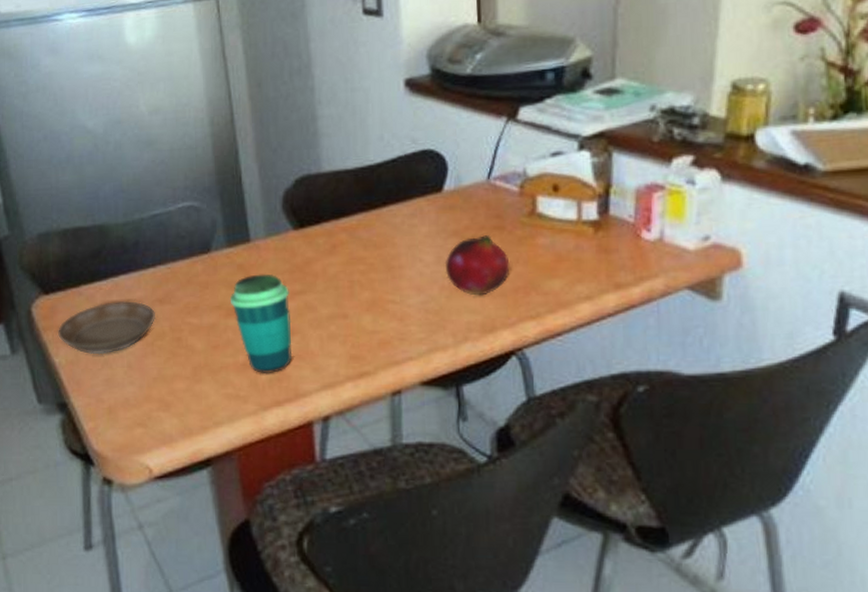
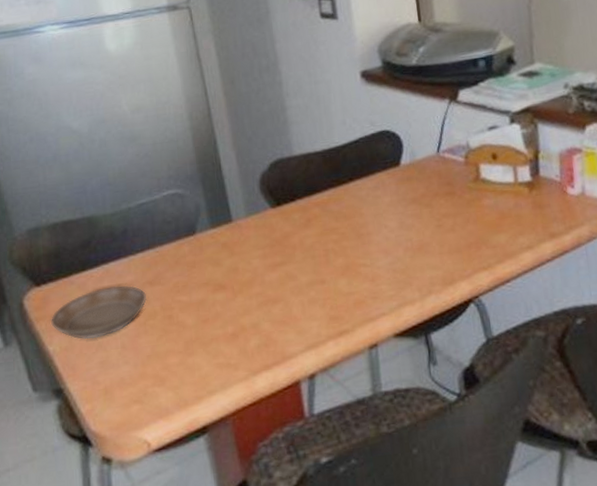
cup: present [229,274,293,374] -> none [216,249,278,342]
fruit: present [444,235,510,296] -> none [406,200,463,254]

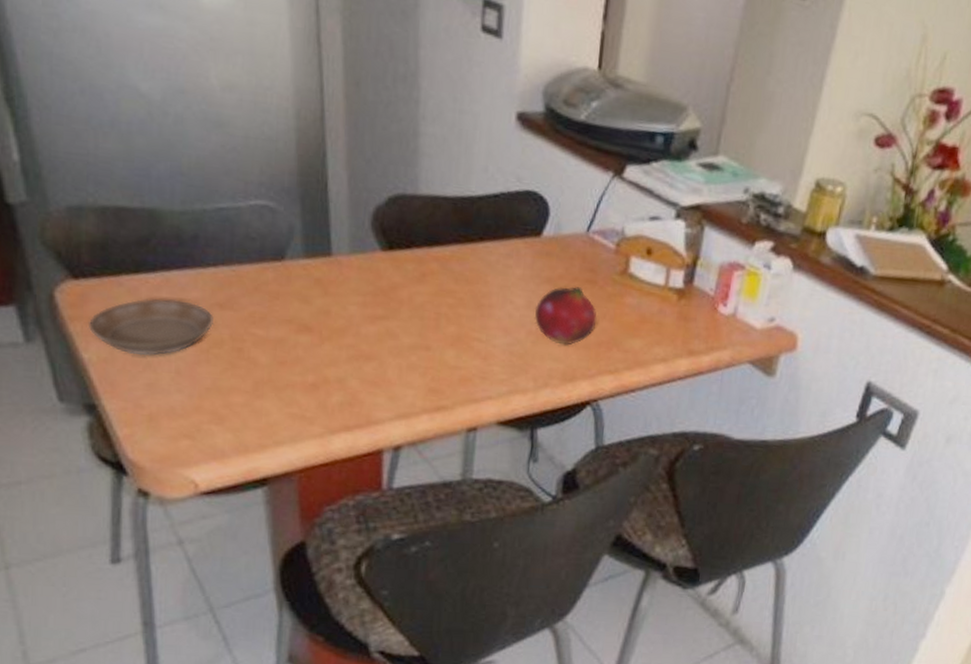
fruit: none [406,200,463,254] -> present [534,286,597,345]

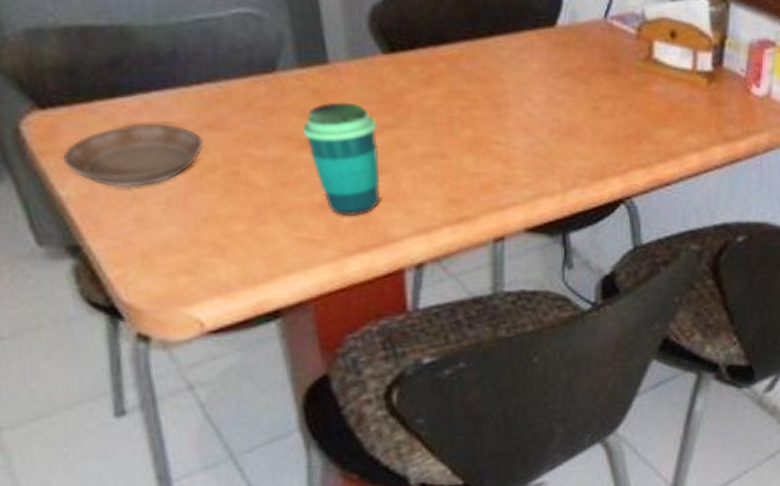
cup: none [302,292,371,398] -> present [302,102,381,217]
fruit: present [534,286,597,345] -> none [555,78,623,141]

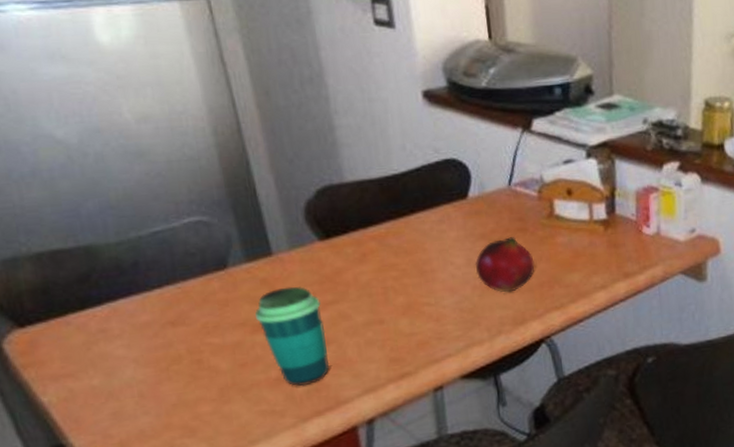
saucer: present [61,124,205,188] -> none [41,326,169,388]
fruit: none [555,78,623,141] -> present [475,237,535,293]

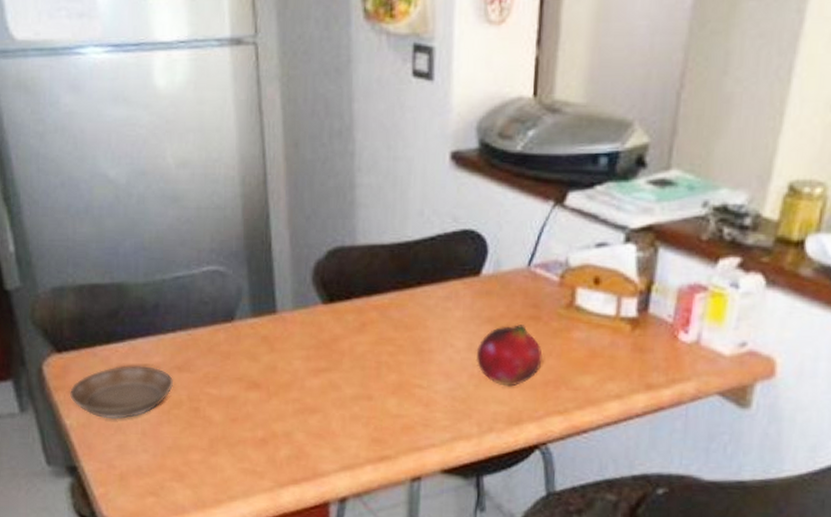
saucer: none [41,326,169,388] -> present [69,365,174,420]
cup: present [254,286,330,387] -> none [251,347,314,452]

